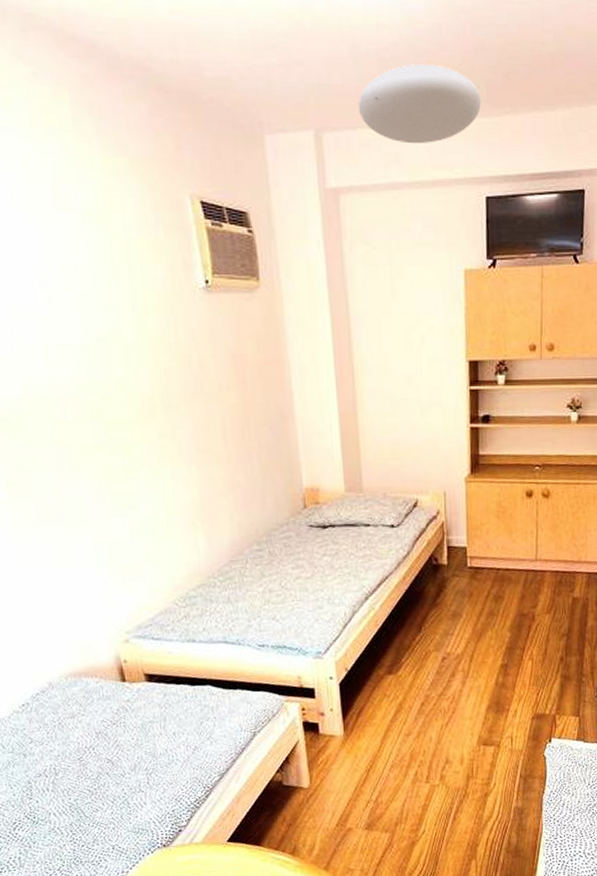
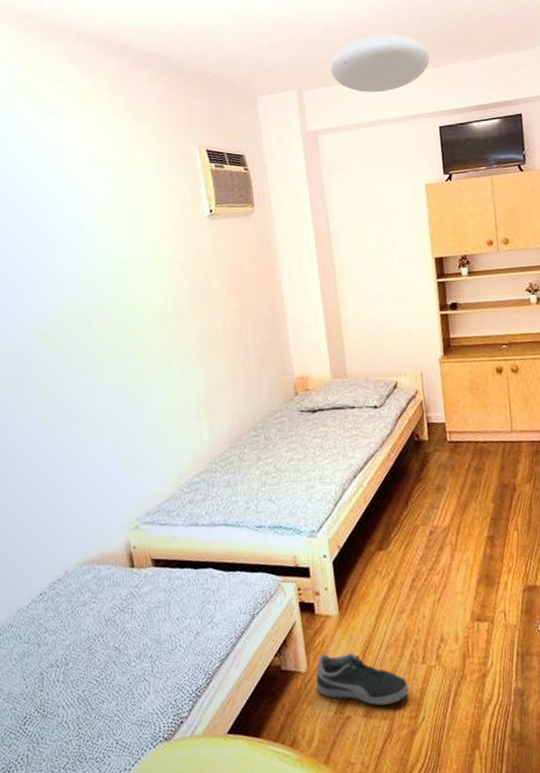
shoe: none [318,771,411,820] -> present [315,653,409,706]

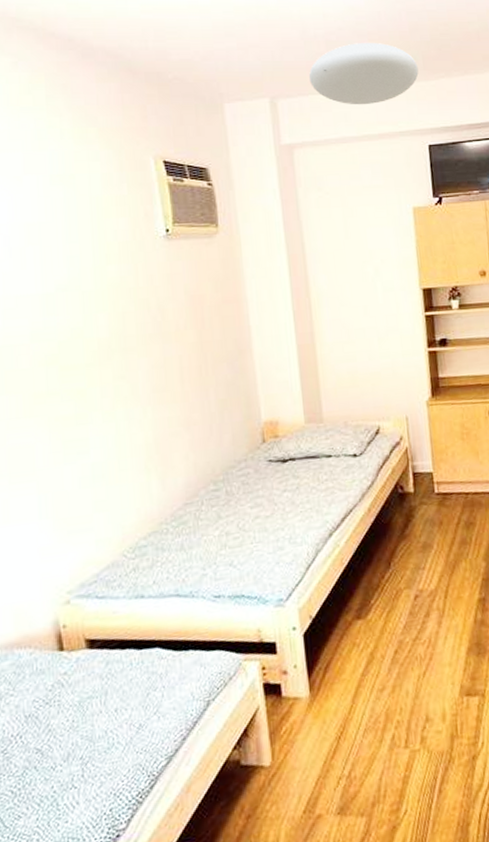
shoe: present [315,653,409,706] -> none [281,740,390,801]

